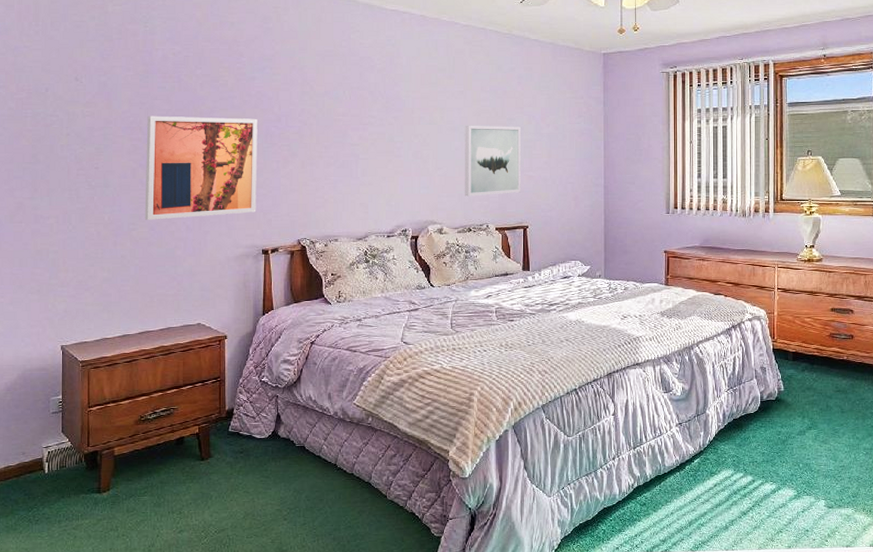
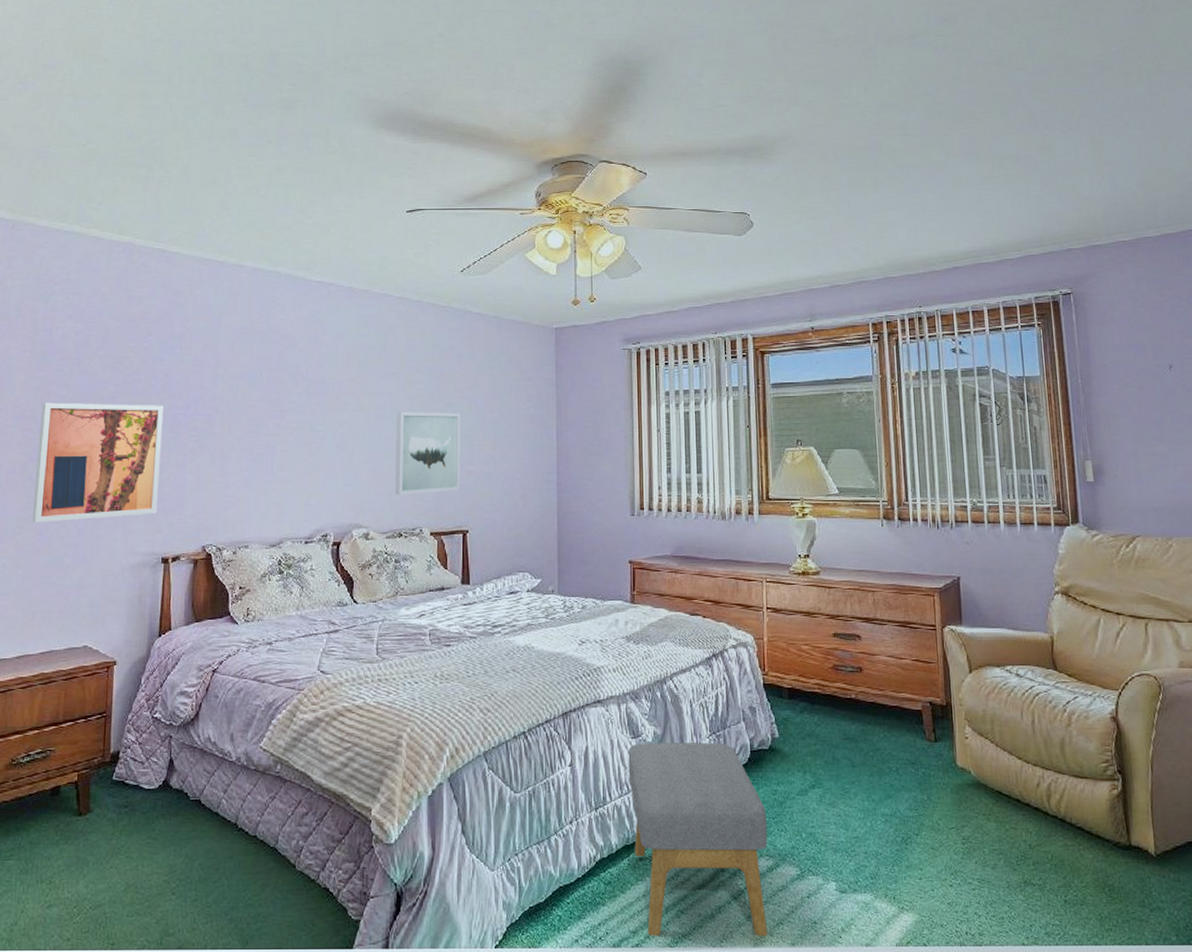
footstool: none [661,395,772,543] -> present [628,742,768,936]

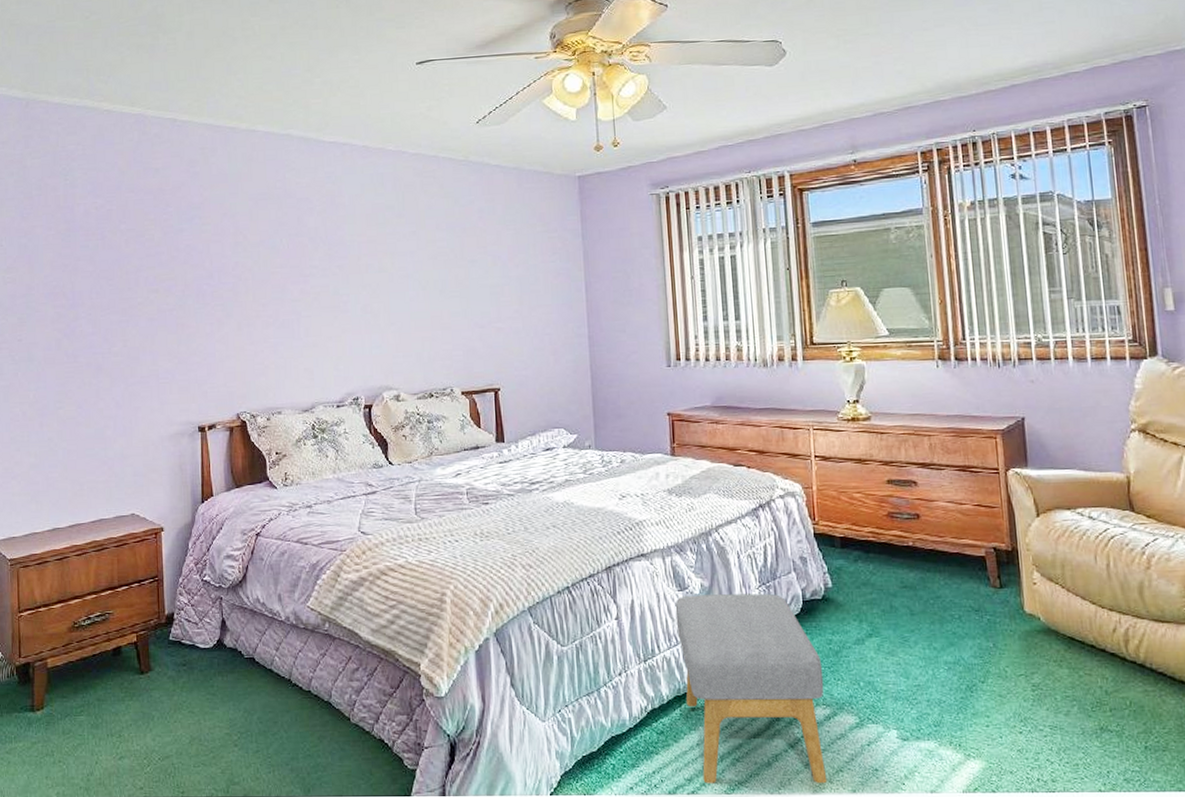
wall art: present [31,402,164,523] -> none [70,276,190,397]
wall art: present [395,411,460,495] -> none [419,269,489,356]

